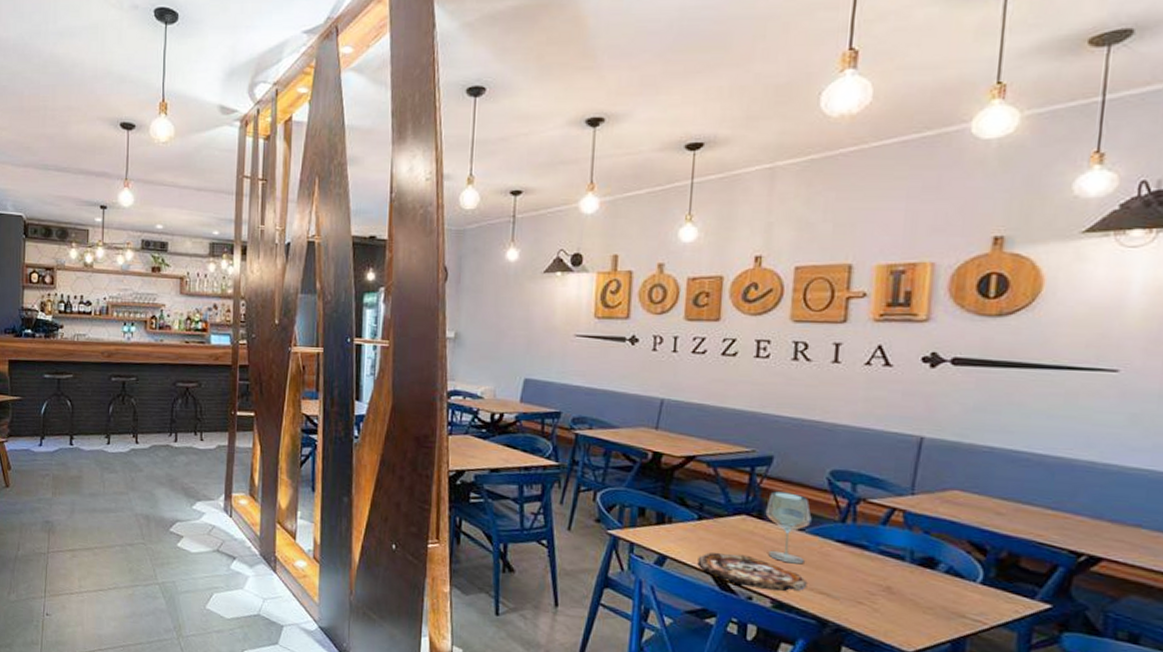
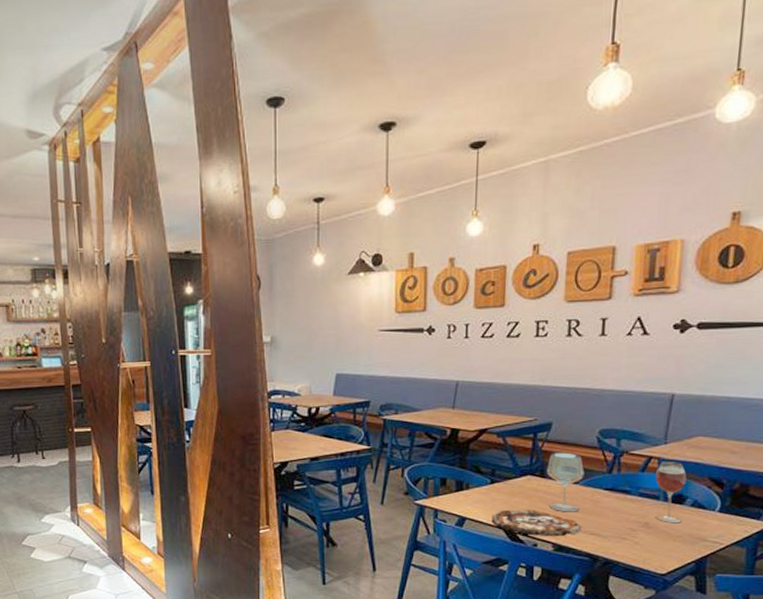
wineglass: none [900,514,940,592] -> present [655,461,687,524]

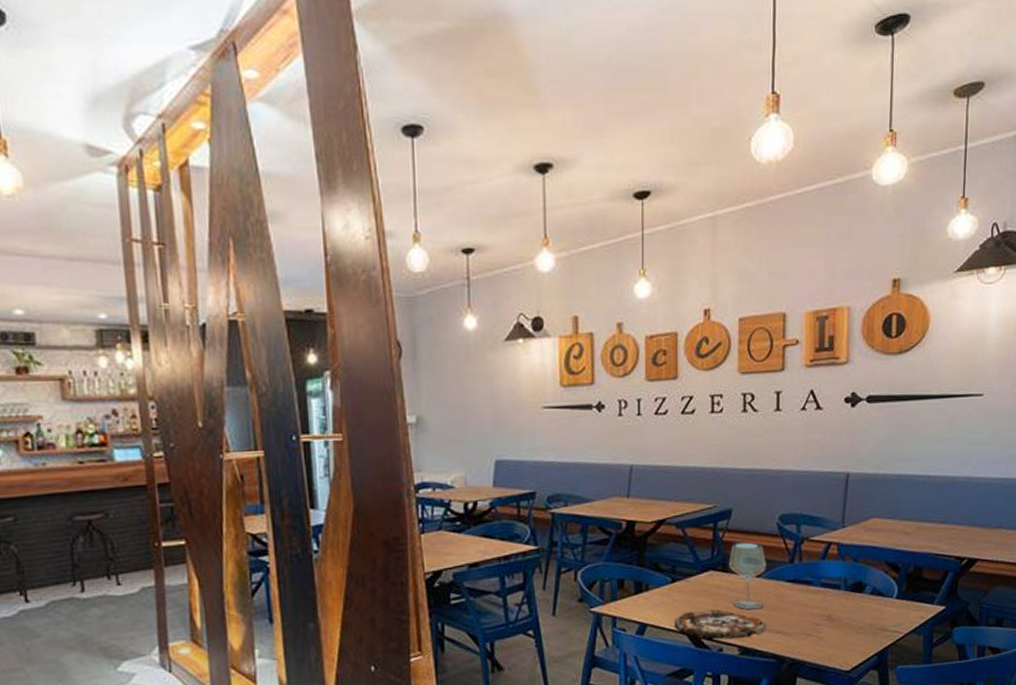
wineglass: present [655,461,687,524] -> none [836,546,865,614]

